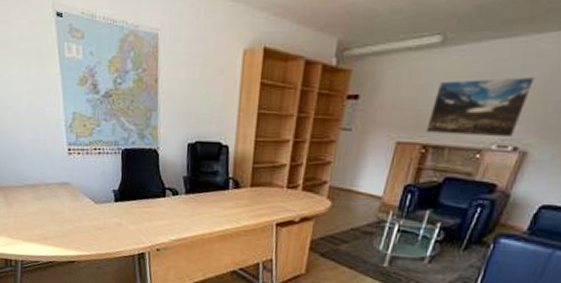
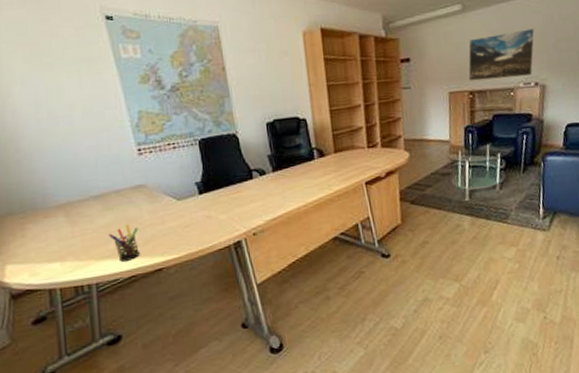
pen holder: none [35,215,60,248] -> present [108,224,140,262]

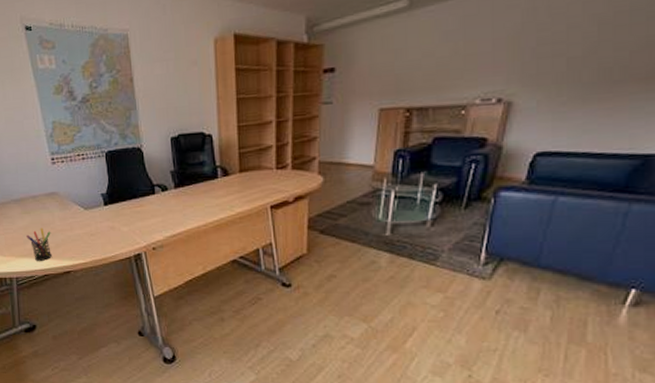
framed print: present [468,28,535,81] -> none [407,28,508,96]

